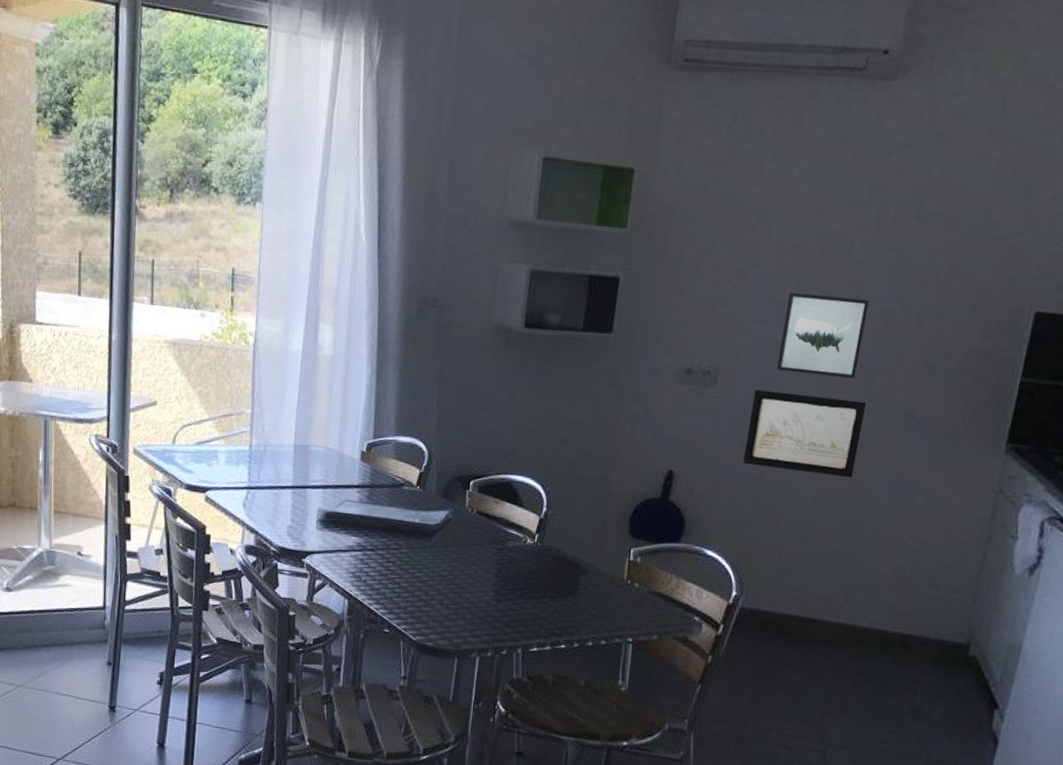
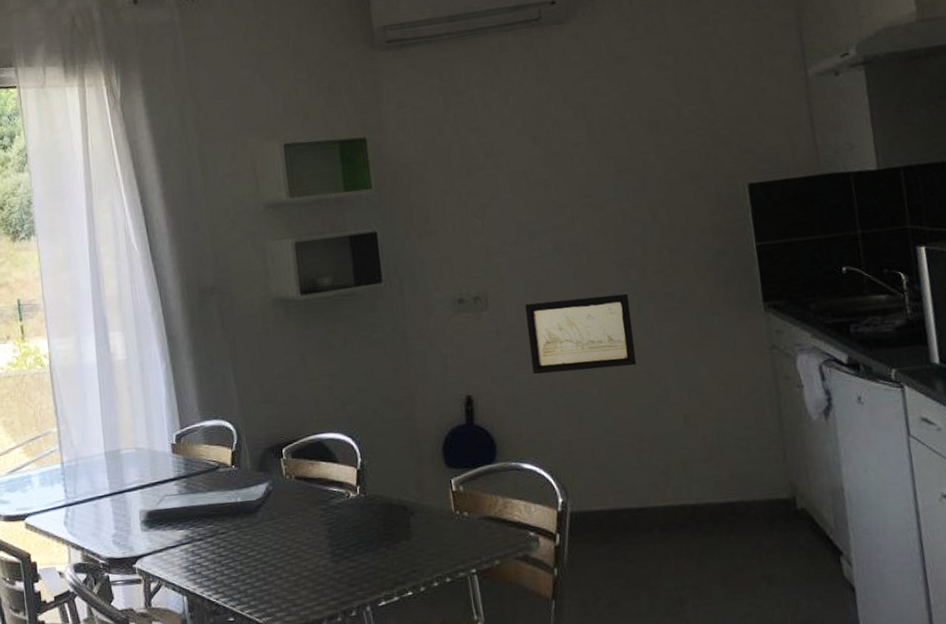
wall art: present [776,293,870,378] -> none [531,204,611,283]

